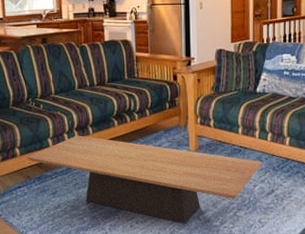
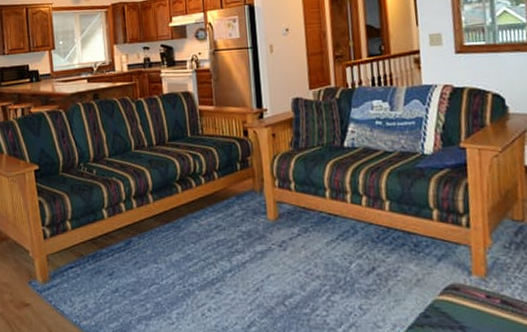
coffee table: present [26,135,263,223] -> none [78,204,358,311]

